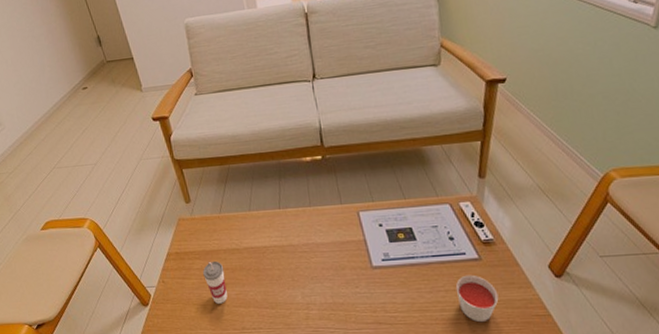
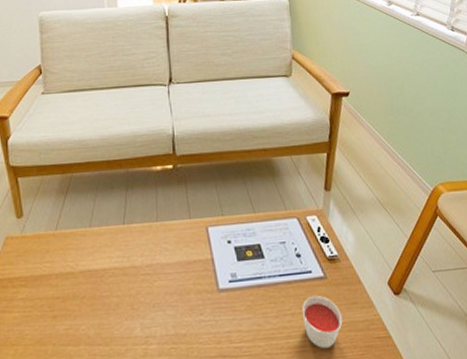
cup: present [203,261,228,304] -> none [28,288,54,343]

